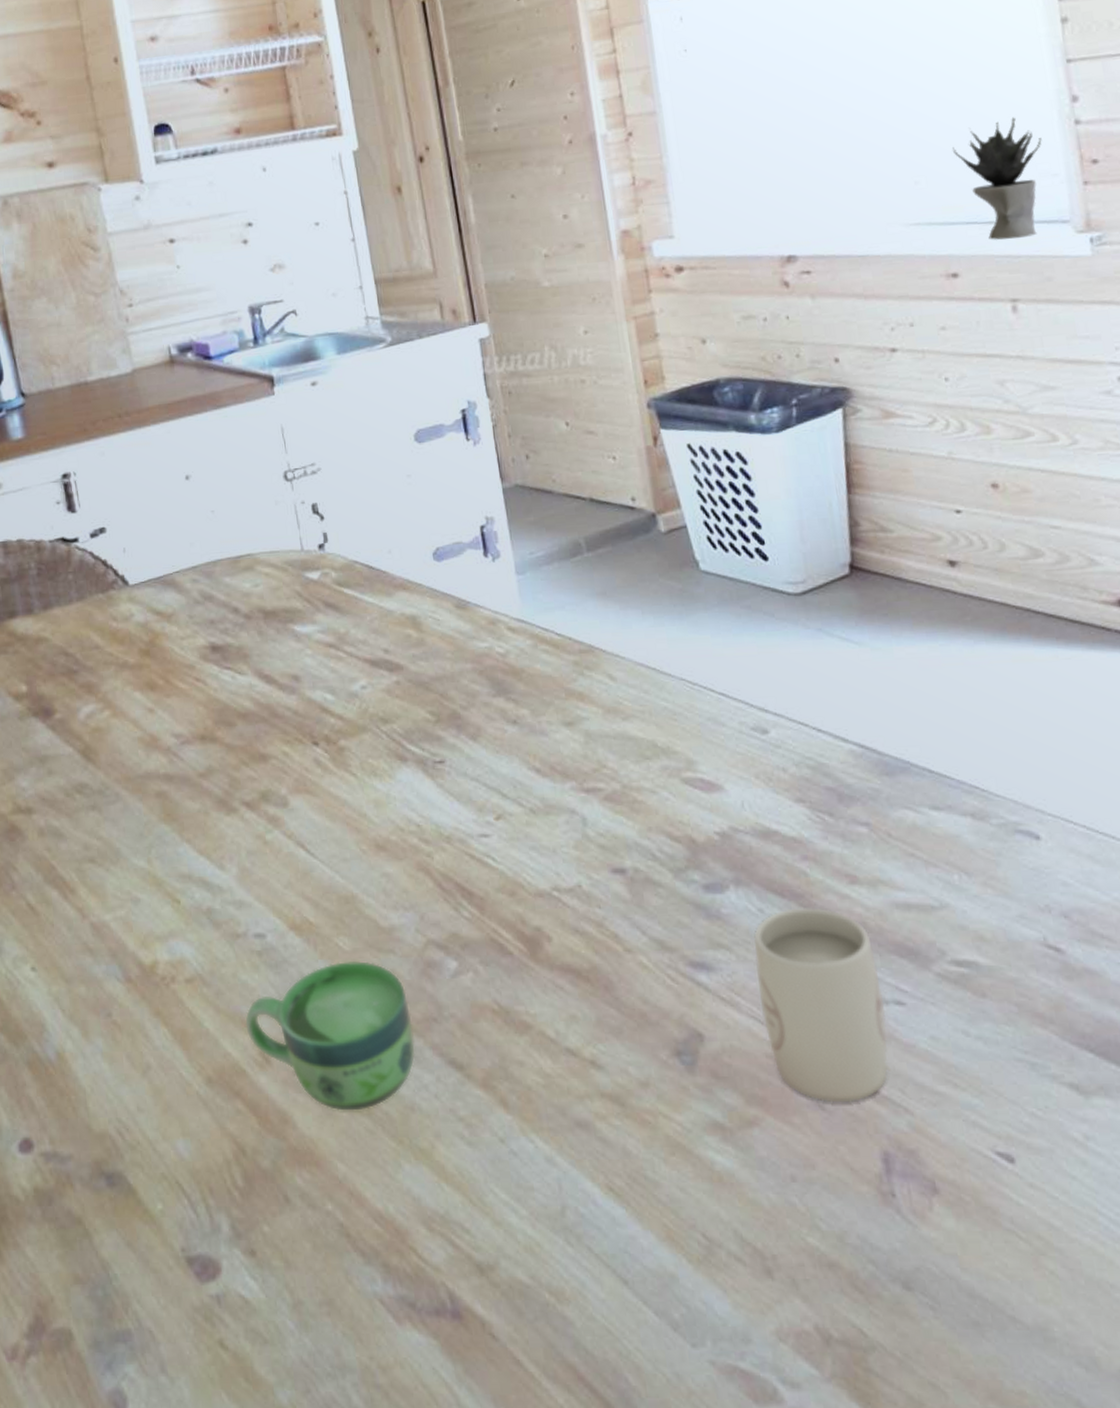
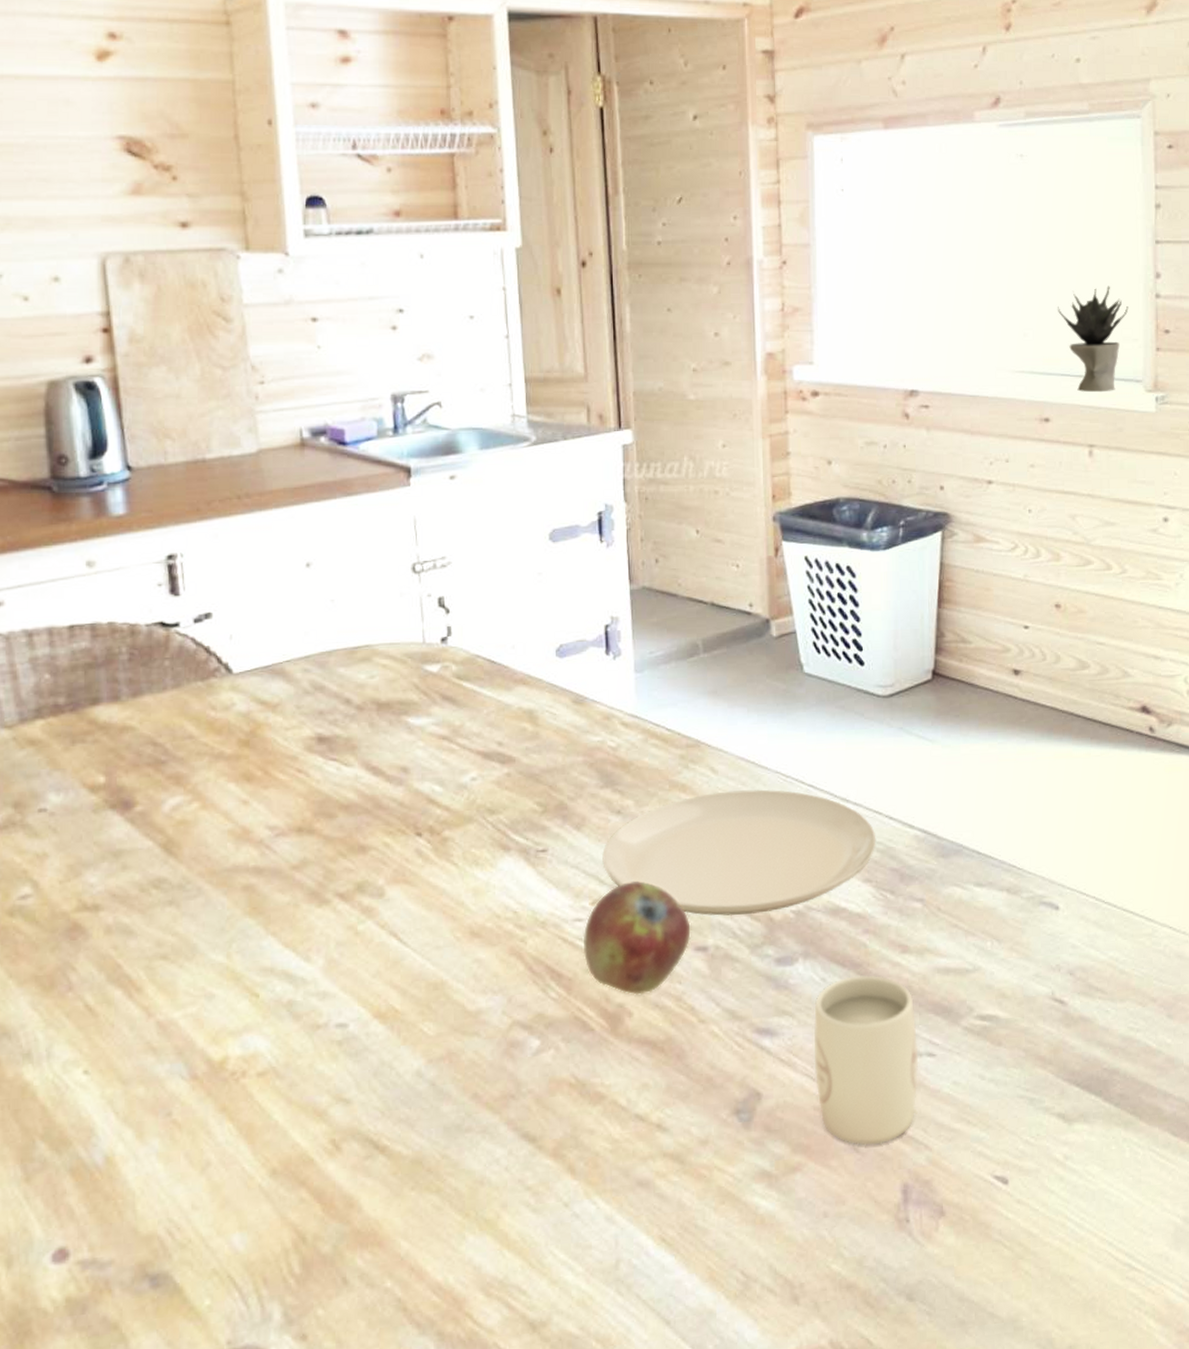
cup: present [245,961,416,1111] -> none [318,1045,490,1191]
fruit: none [490,796,606,918] -> present [583,881,691,995]
plate: none [502,698,805,836] -> present [602,789,877,916]

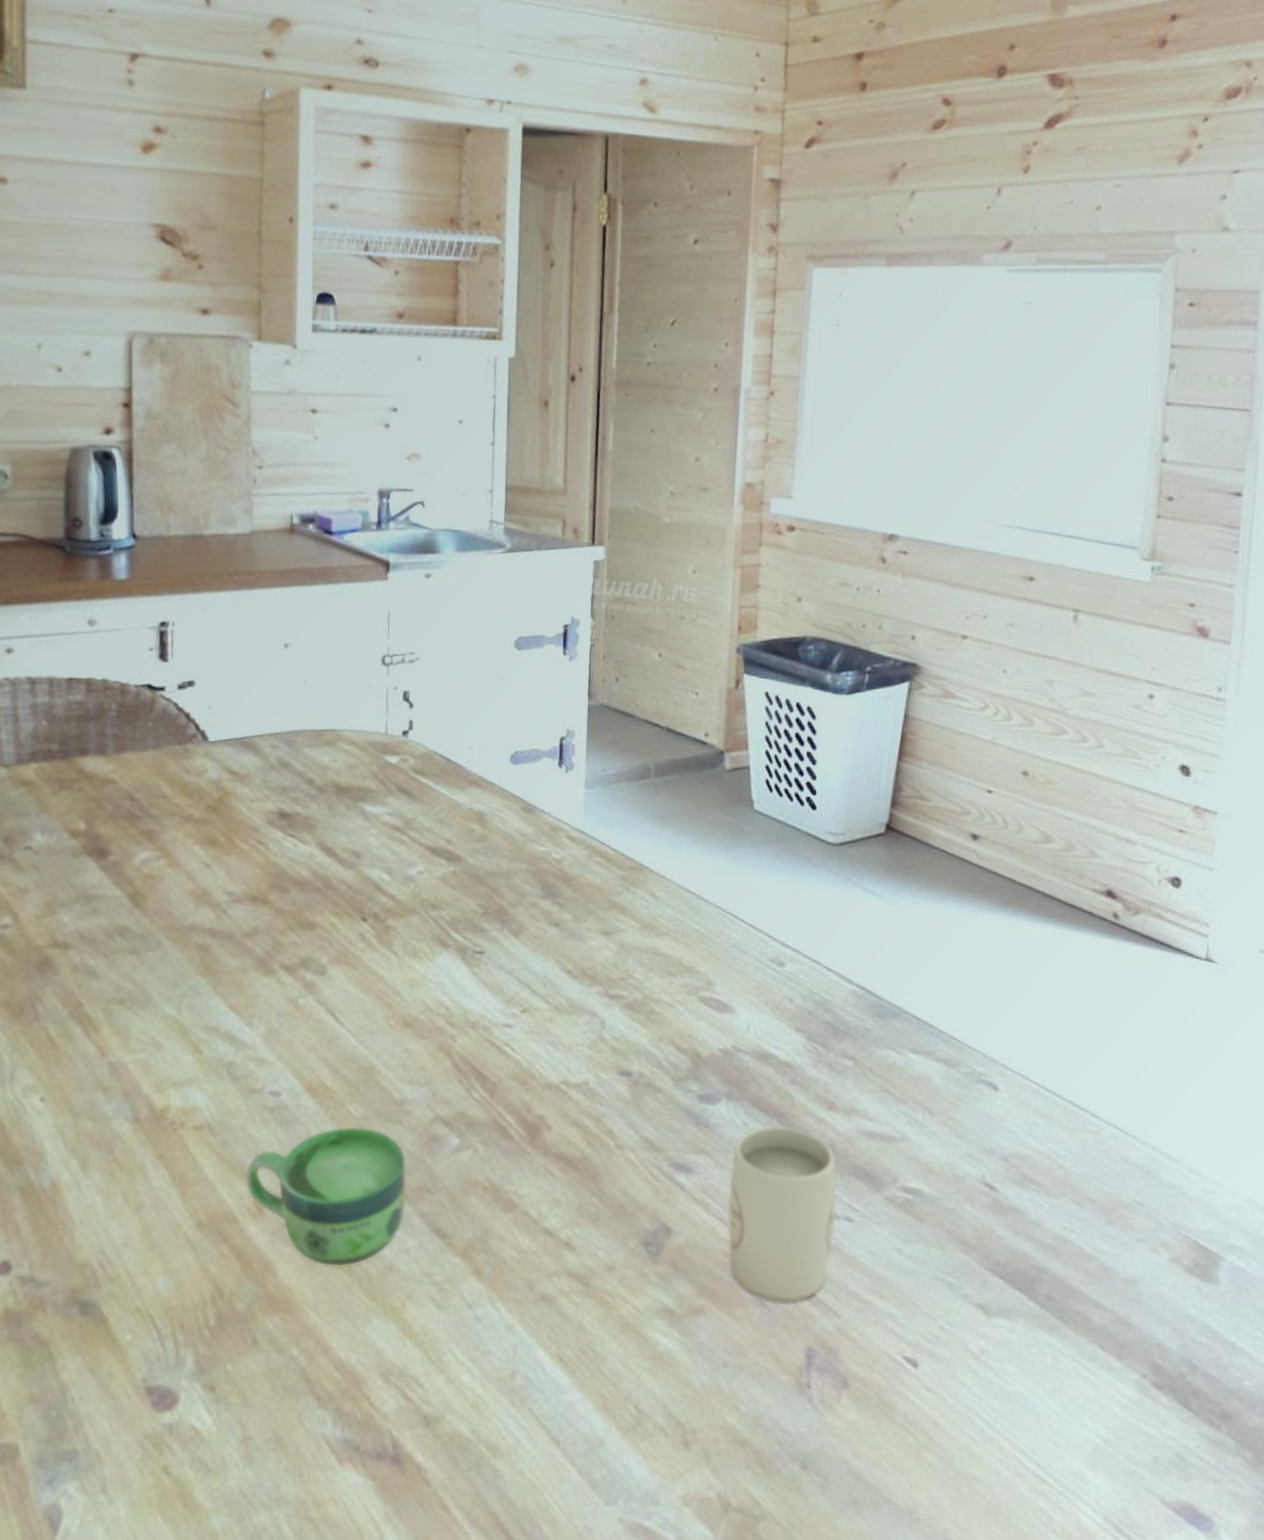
cup: none [318,1045,490,1191] -> present [245,1126,407,1266]
fruit: present [583,881,691,995] -> none [509,996,617,1110]
plate: present [602,789,877,916] -> none [536,919,813,1047]
potted plant: present [1058,286,1129,393] -> none [1053,445,1130,556]

